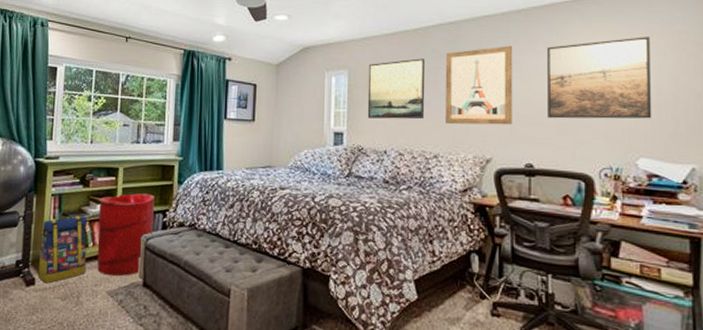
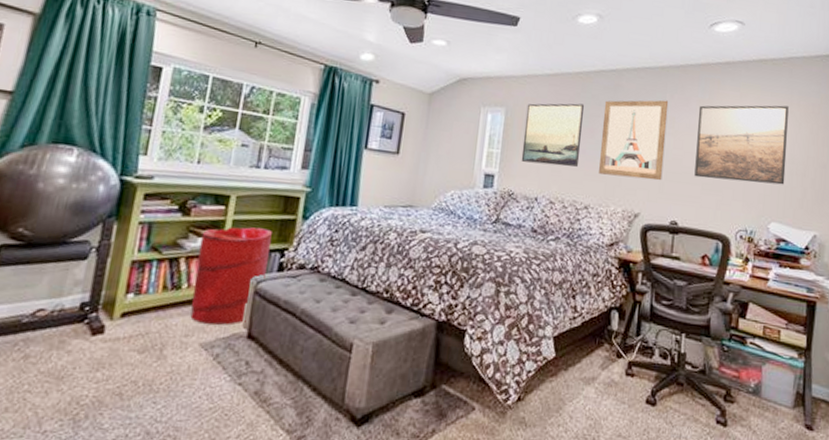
backpack: present [37,215,88,283] -> none [108,249,184,332]

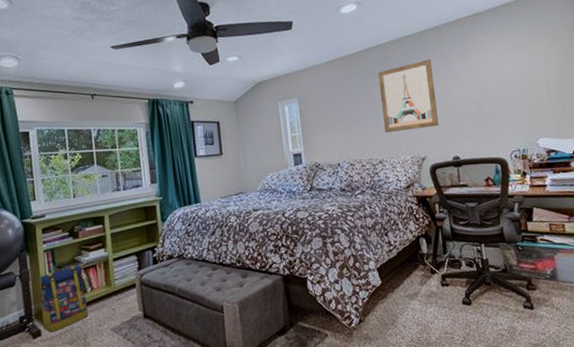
backpack: none [108,249,184,332] -> present [39,264,88,333]
laundry hamper: present [190,227,272,326] -> none [91,234,146,315]
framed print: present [521,103,584,167] -> none [314,79,368,138]
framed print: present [694,105,789,185] -> none [458,38,545,116]

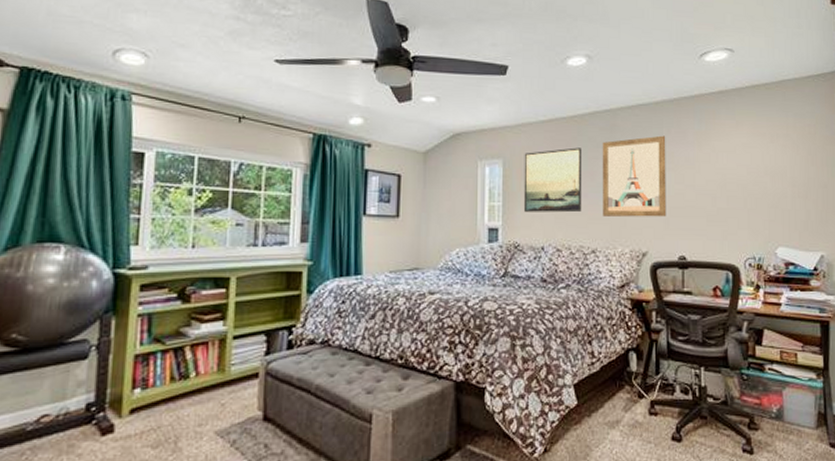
backpack: present [39,264,88,333] -> none [117,338,188,429]
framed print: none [314,79,368,138] -> present [523,147,582,213]

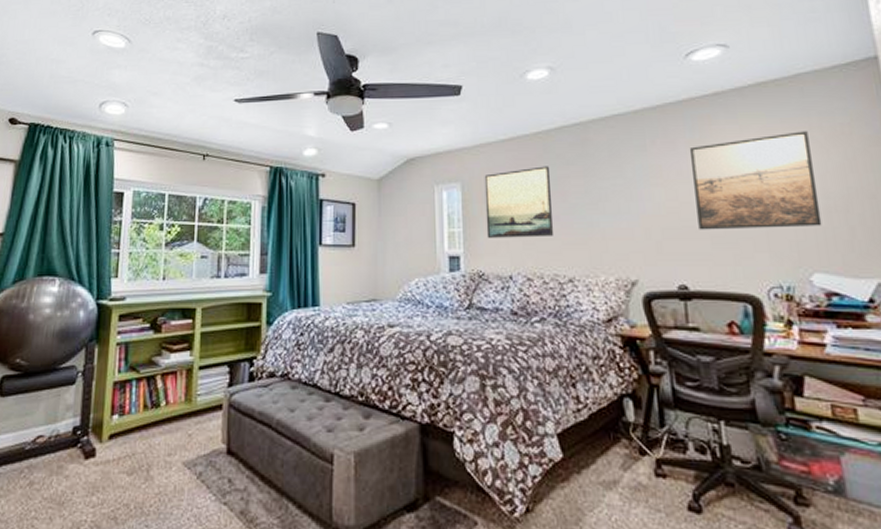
wall art: present [602,135,667,217] -> none [572,147,659,241]
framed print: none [696,129,788,210] -> present [689,131,822,230]

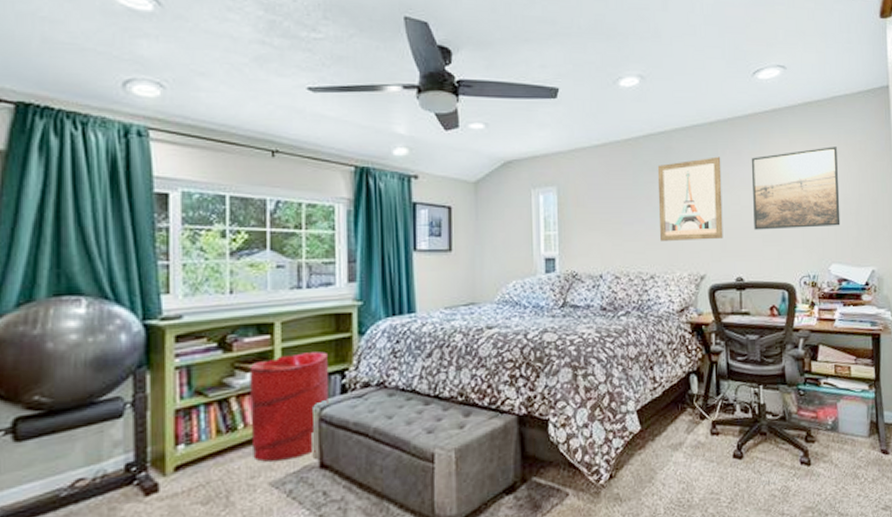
laundry hamper: none [170,338,240,443] -> present [249,351,329,463]
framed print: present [484,166,554,238] -> none [578,172,640,240]
wall art: none [572,147,659,241] -> present [657,156,723,241]

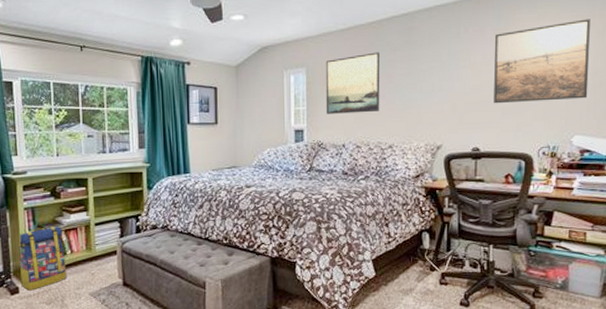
backpack: none [161,389,235,487] -> present [18,225,66,291]
laundry hamper: present [249,351,329,463] -> none [72,201,128,279]
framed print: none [578,172,640,240] -> present [325,52,380,114]
wall art: present [657,156,723,241] -> none [399,34,463,115]

